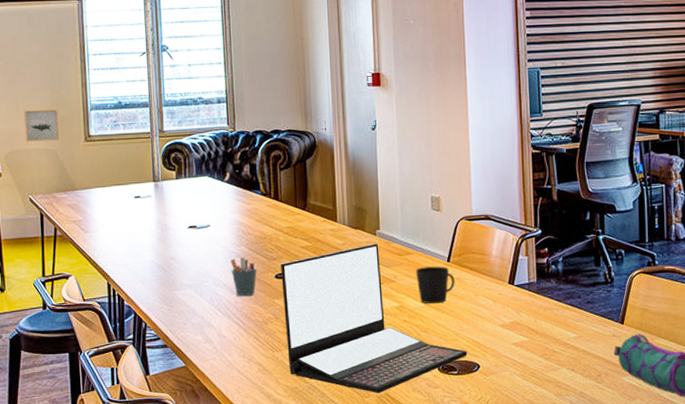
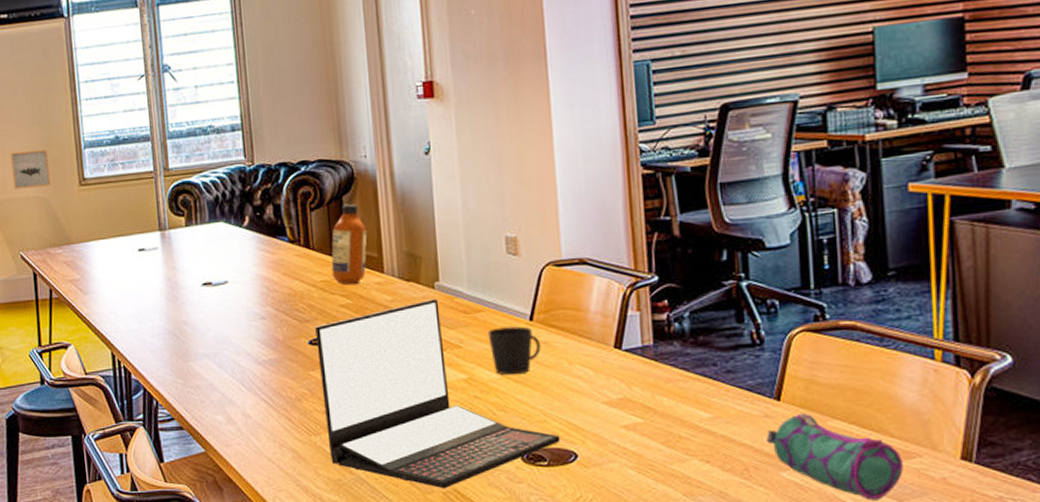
pen holder: present [230,257,257,297] -> none [254,319,287,368]
bottle: none [295,166,325,231] -> present [331,203,367,285]

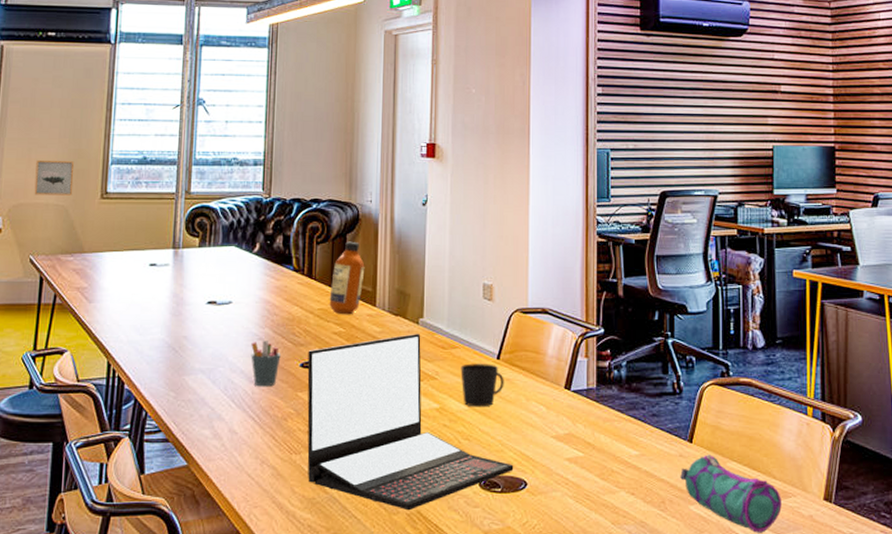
pen holder: none [254,319,287,368] -> present [251,341,281,387]

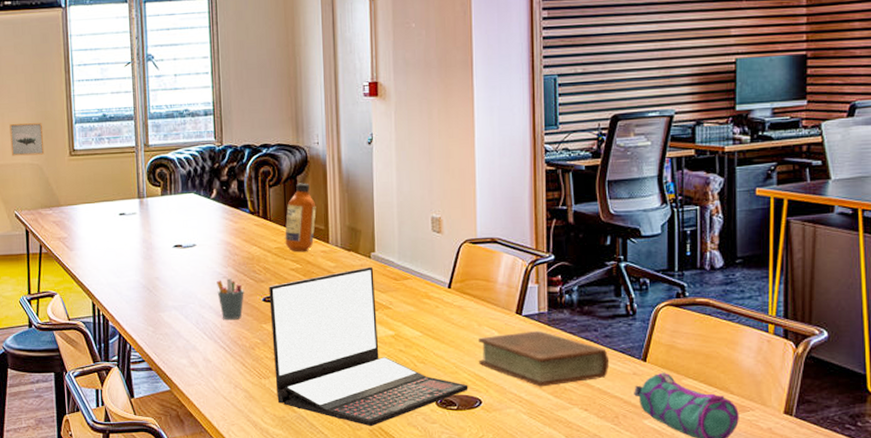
cup: present [460,363,504,407] -> none [413,293,456,333]
book: none [526,407,657,468] -> present [478,330,610,387]

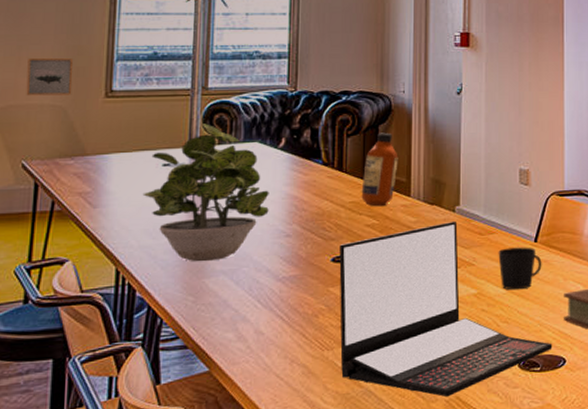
potted plant: none [106,177,207,298] -> present [142,123,269,262]
pen holder: present [217,278,244,320] -> none [277,237,310,285]
cup: none [413,293,456,333] -> present [498,247,542,290]

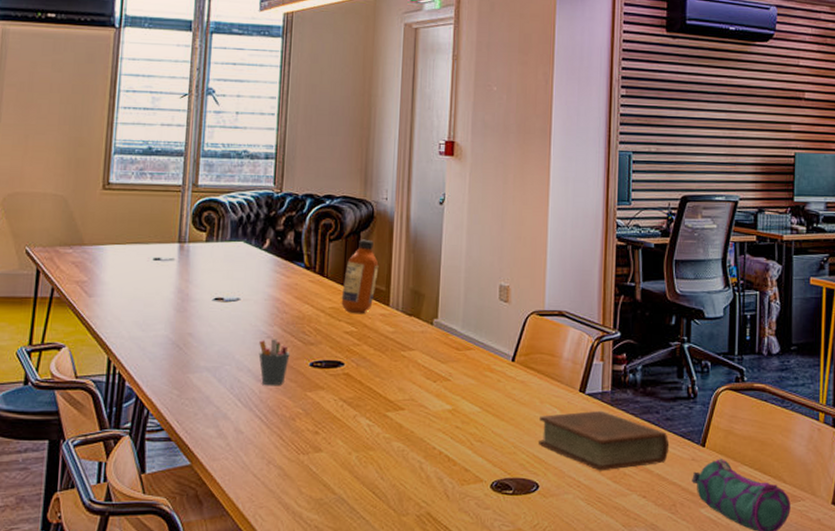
wall art: present [26,57,74,96] -> none [31,147,75,186]
potted plant: present [142,123,269,262] -> none [134,220,253,357]
pen holder: none [277,237,310,285] -> present [259,339,290,386]
laptop: present [339,220,553,398] -> none [315,333,526,512]
cup: present [498,247,542,290] -> none [474,365,519,409]

